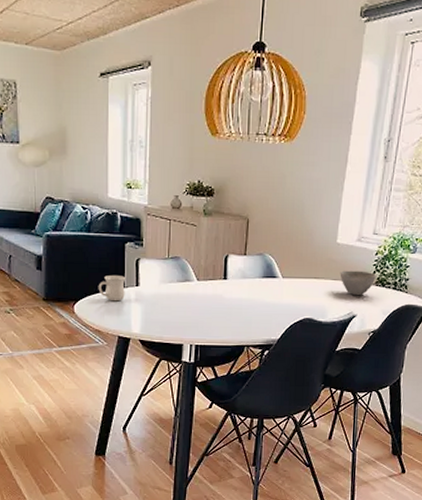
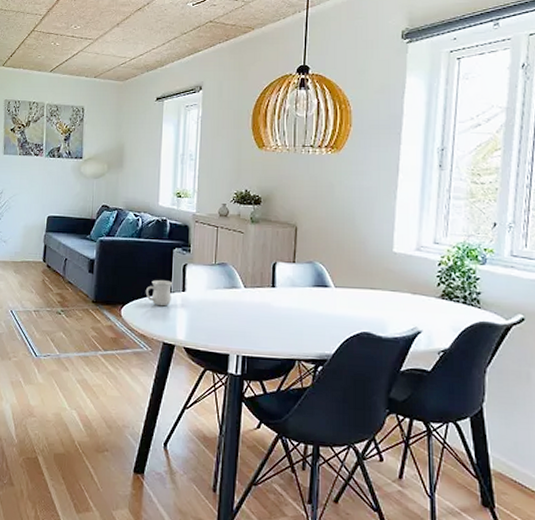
bowl: present [340,270,376,296] -> none [399,281,441,310]

